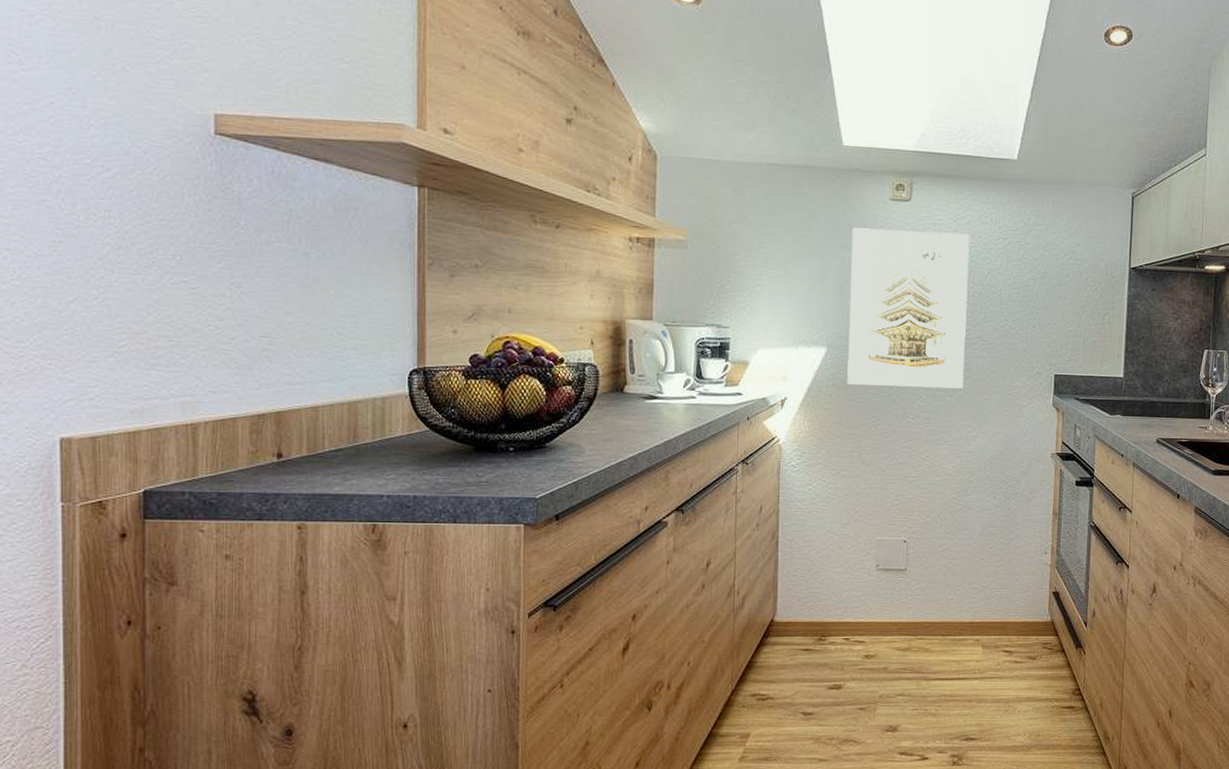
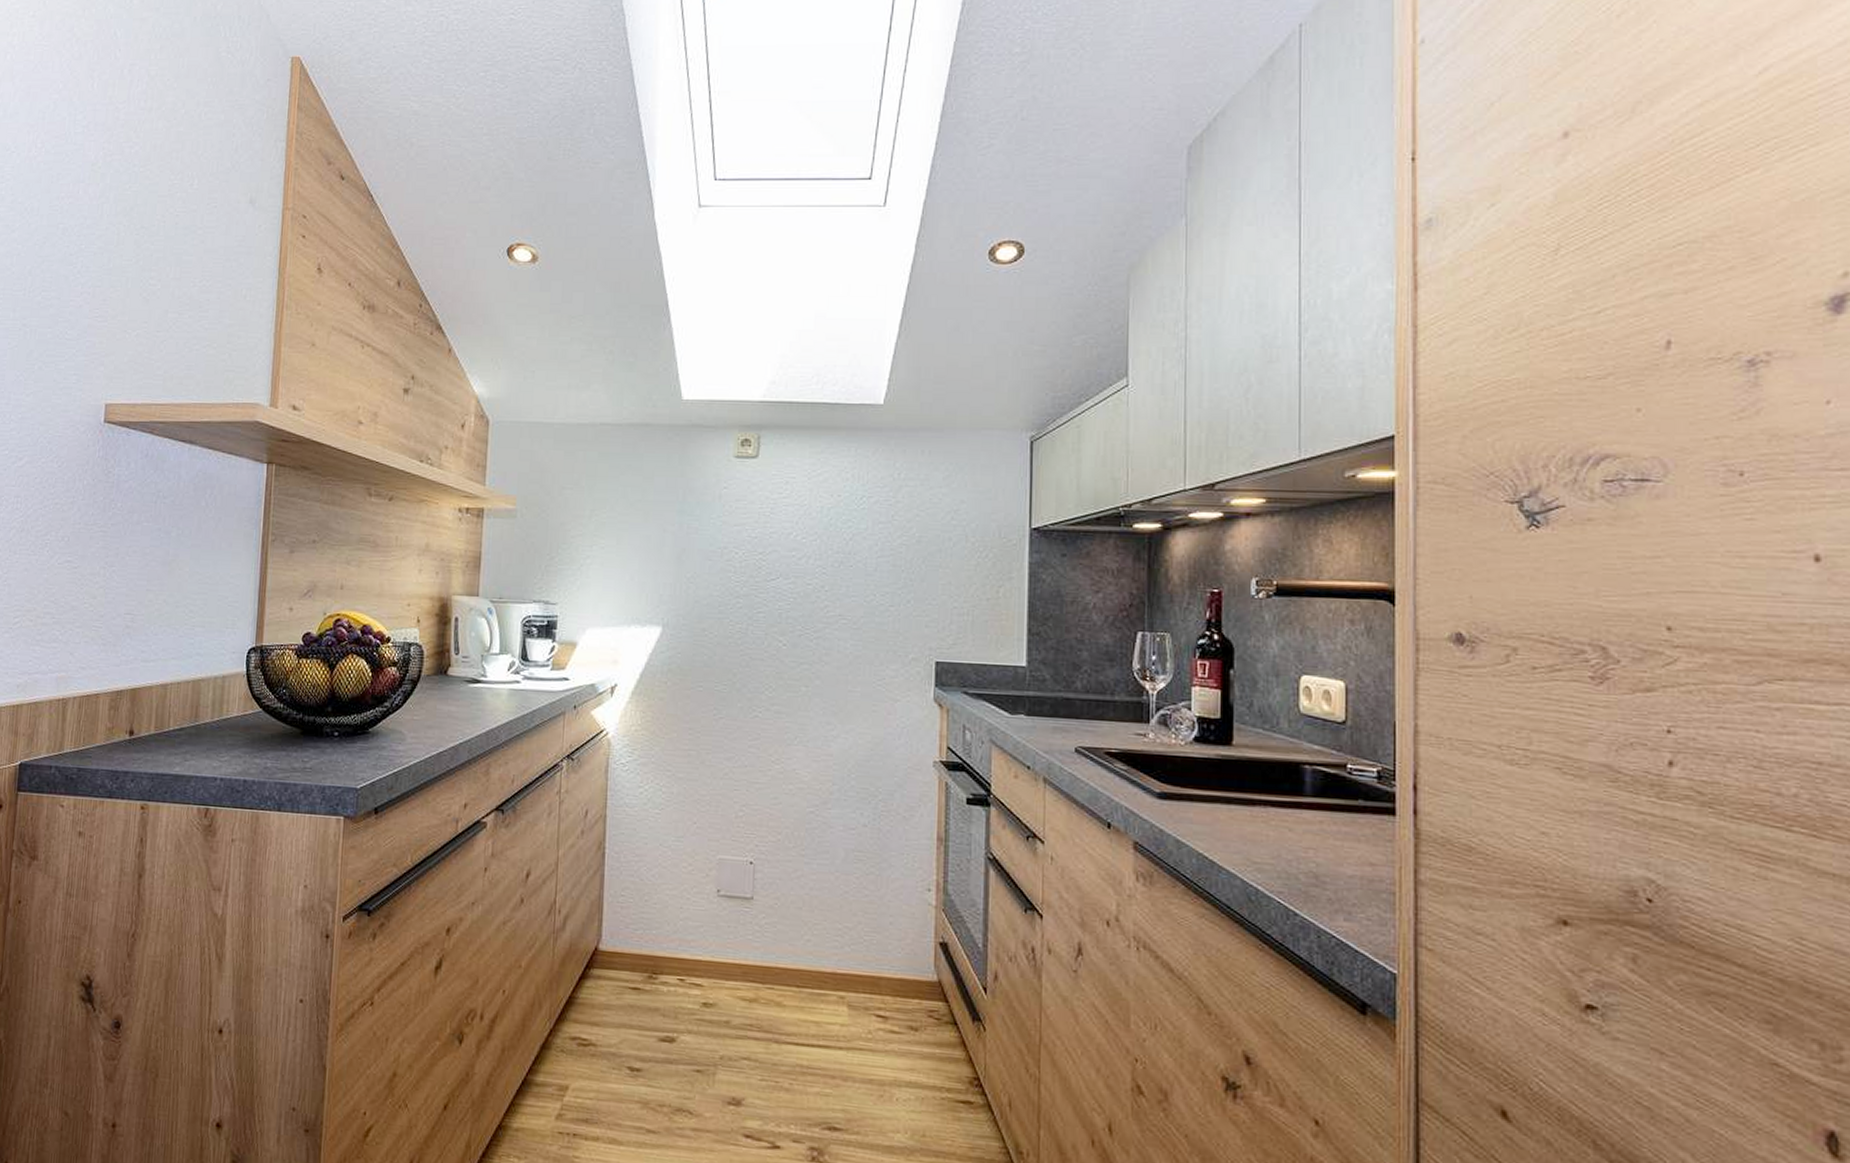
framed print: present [847,227,970,389] -> none [684,490,828,678]

